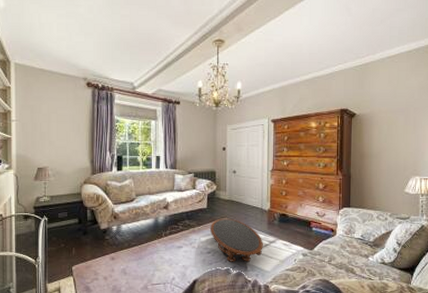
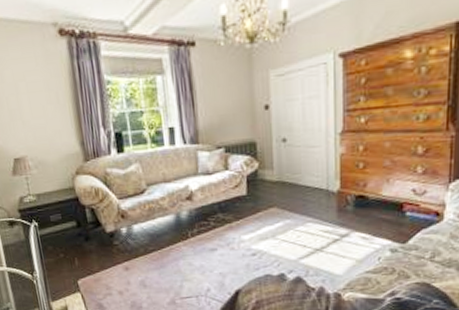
coffee table: present [210,218,263,262] -> none [254,207,331,265]

